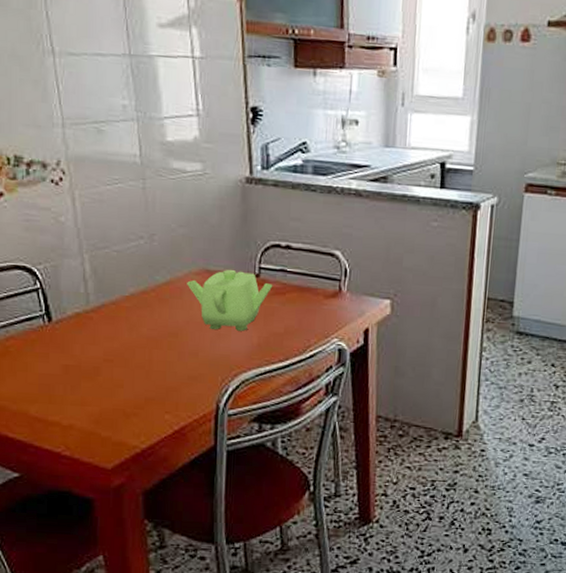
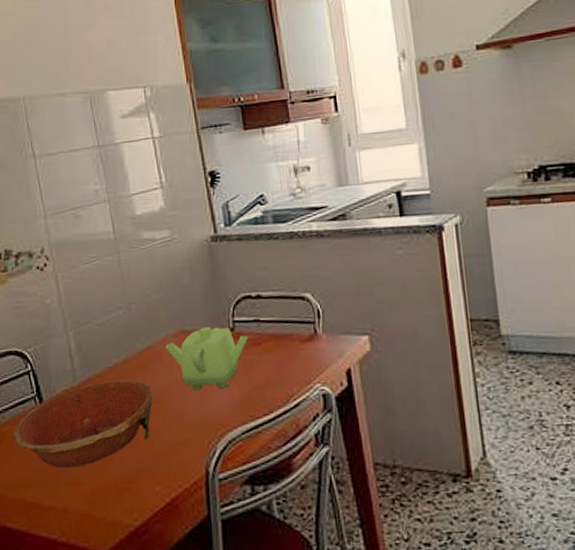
bowl: none [17,309,169,389] -> present [12,380,153,468]

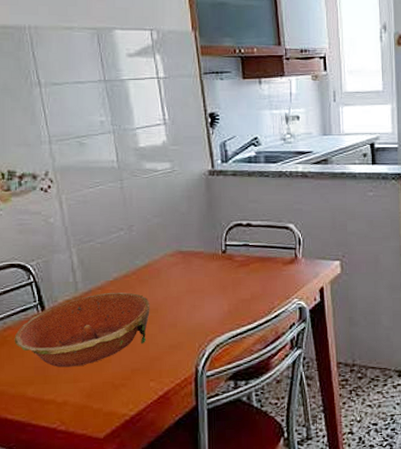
teapot: present [165,327,249,391] -> none [163,249,238,303]

